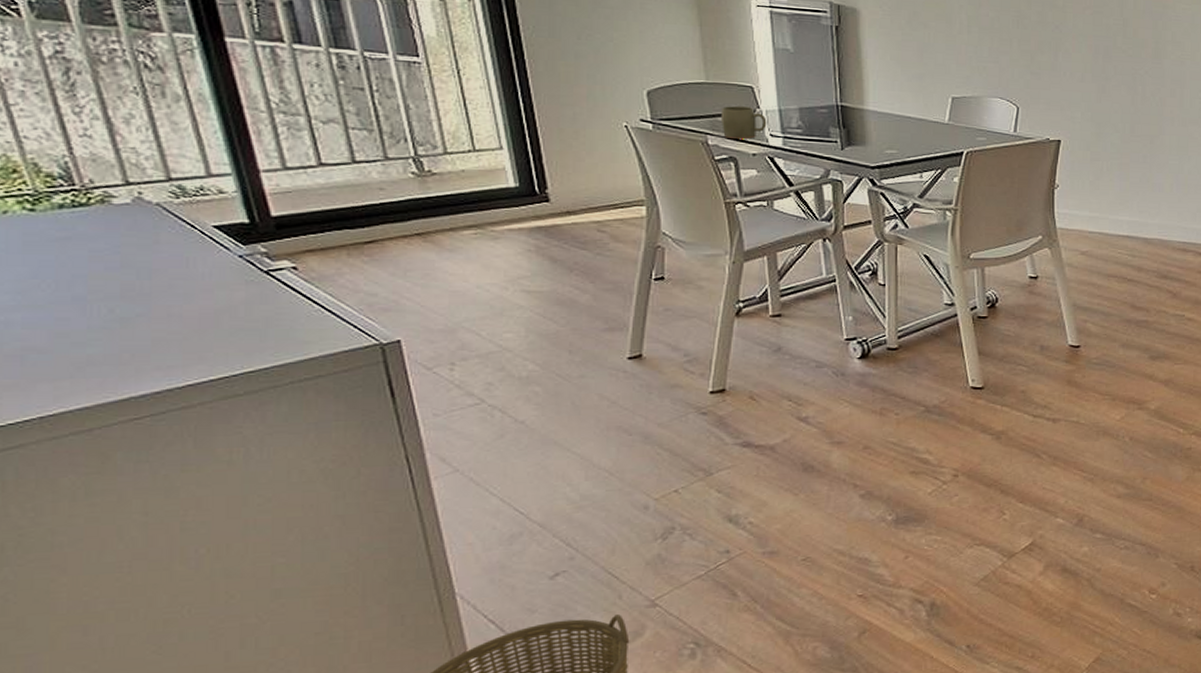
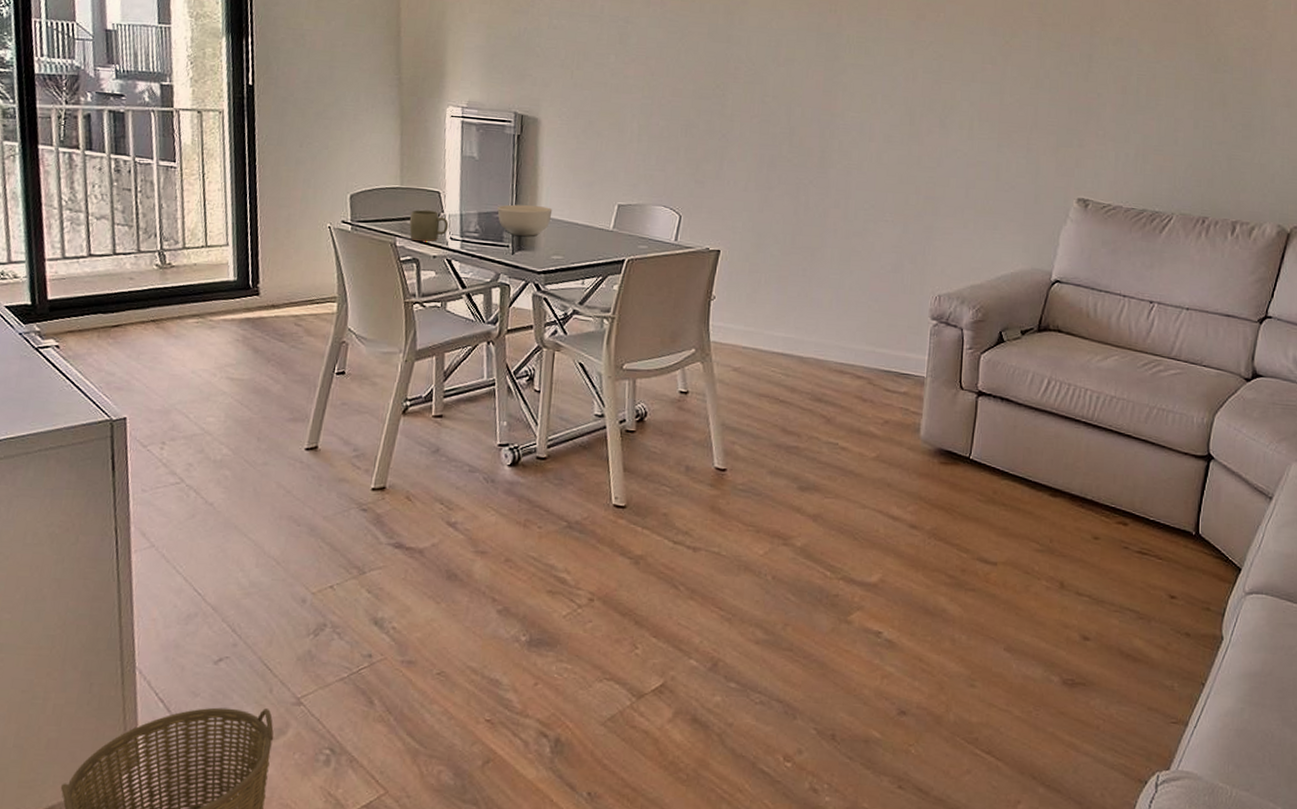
bowl: none [820,98,882,132] -> present [497,204,553,237]

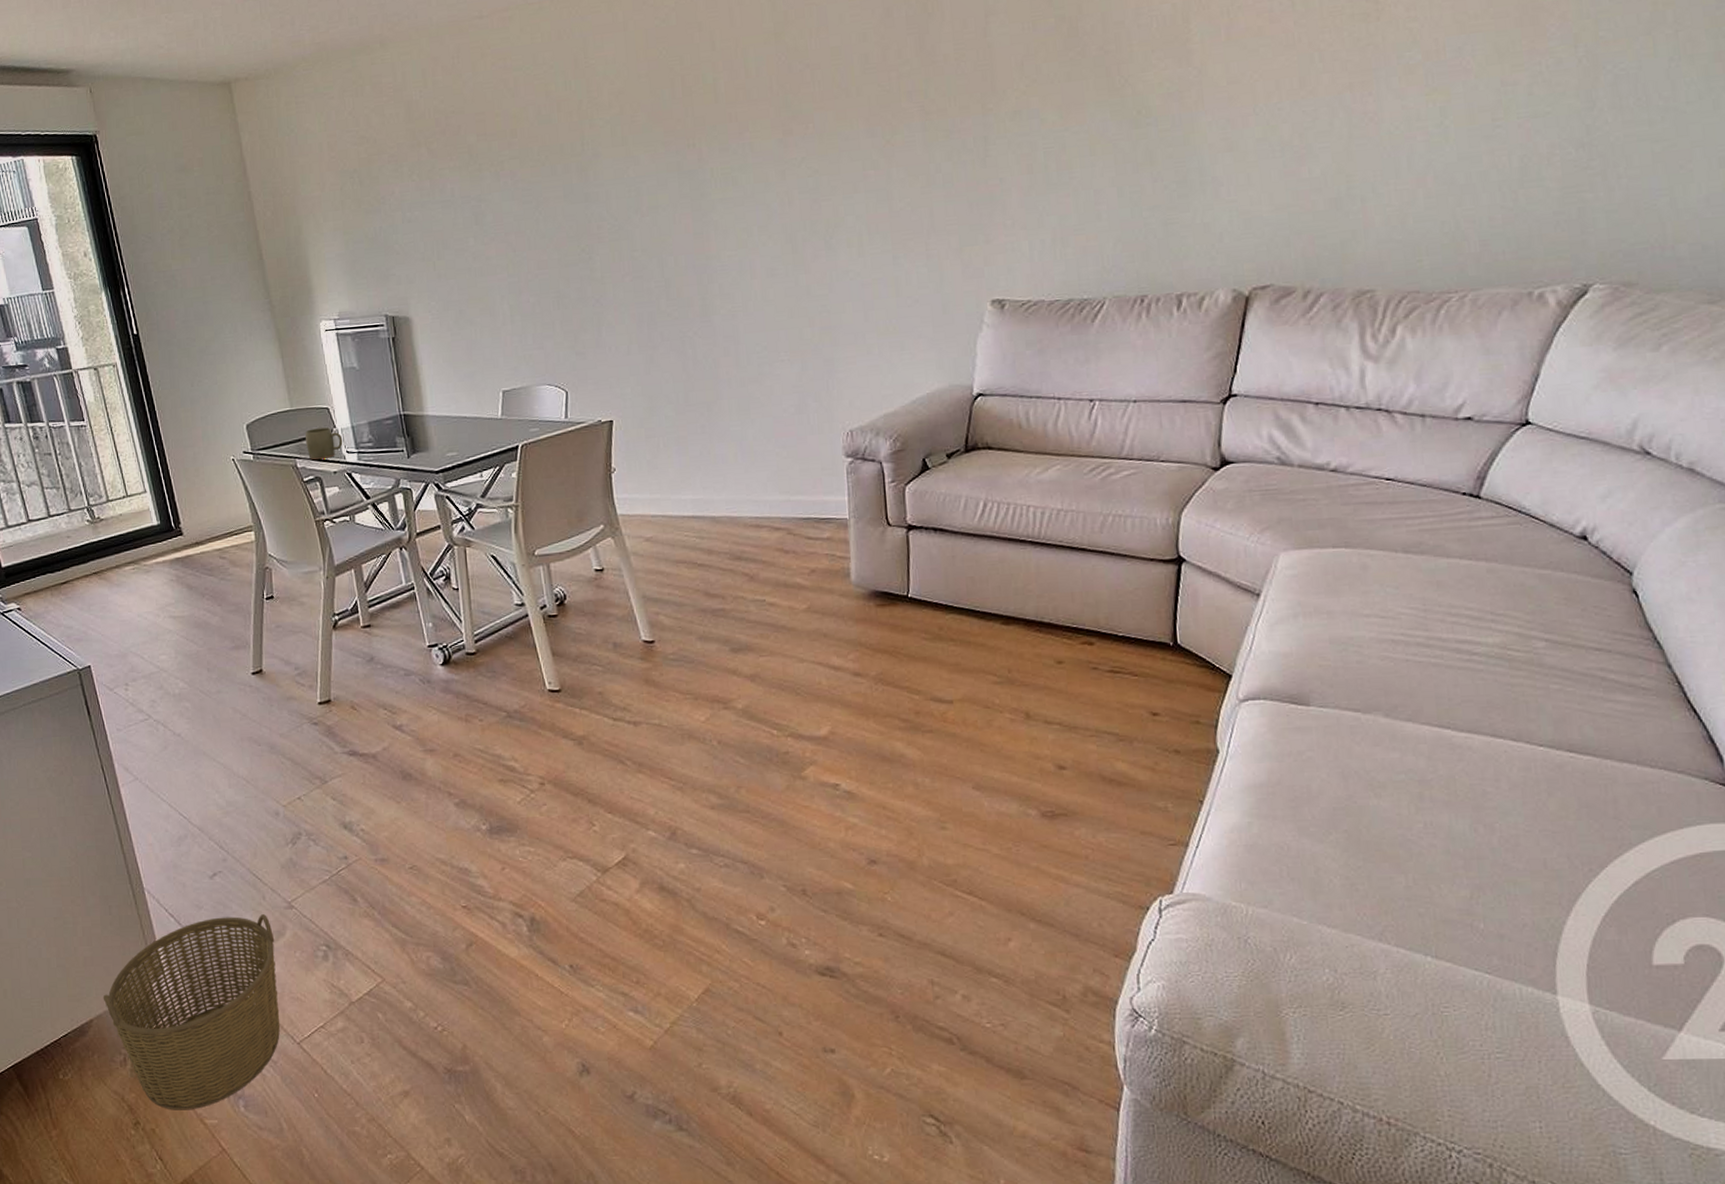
bowl: present [497,204,553,237] -> none [386,405,440,440]

